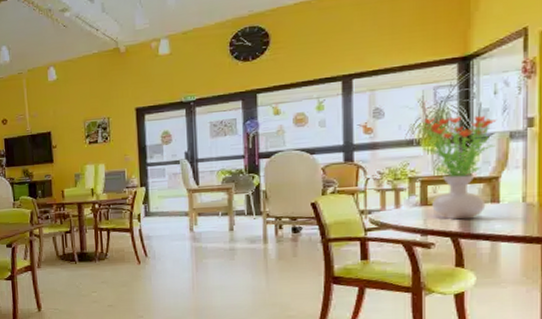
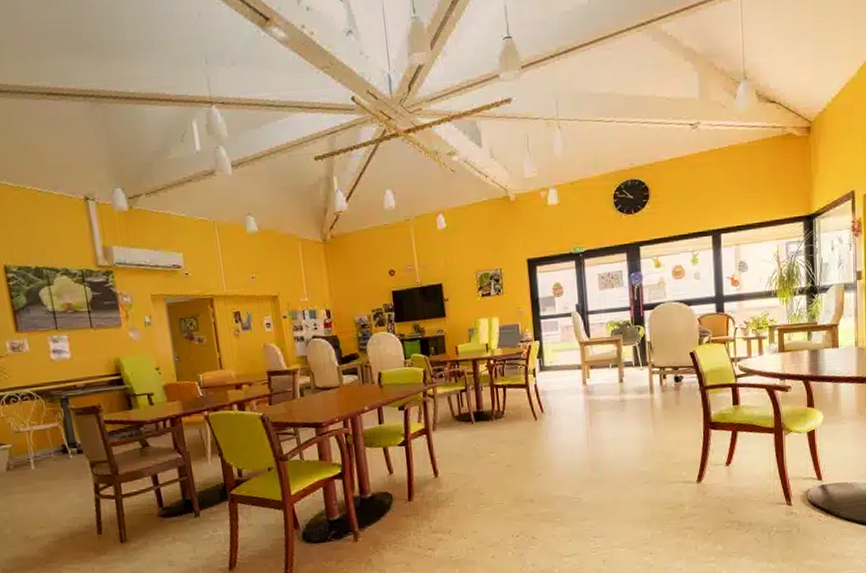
flower arrangement: present [417,115,497,220] -> none [774,269,835,364]

